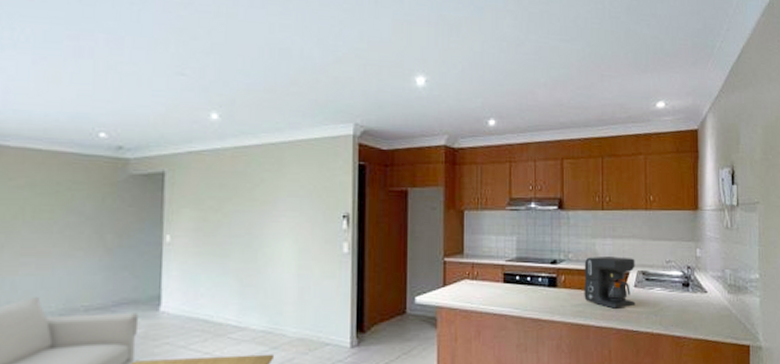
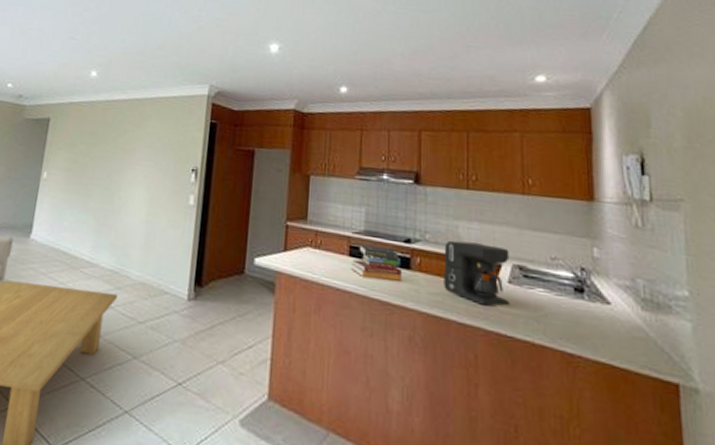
books: none [505,271,549,301] -> present [350,245,402,281]

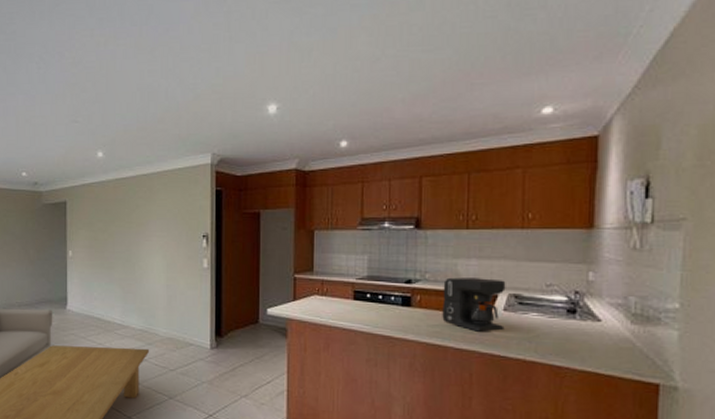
books: present [350,245,402,281] -> none [355,289,403,318]

